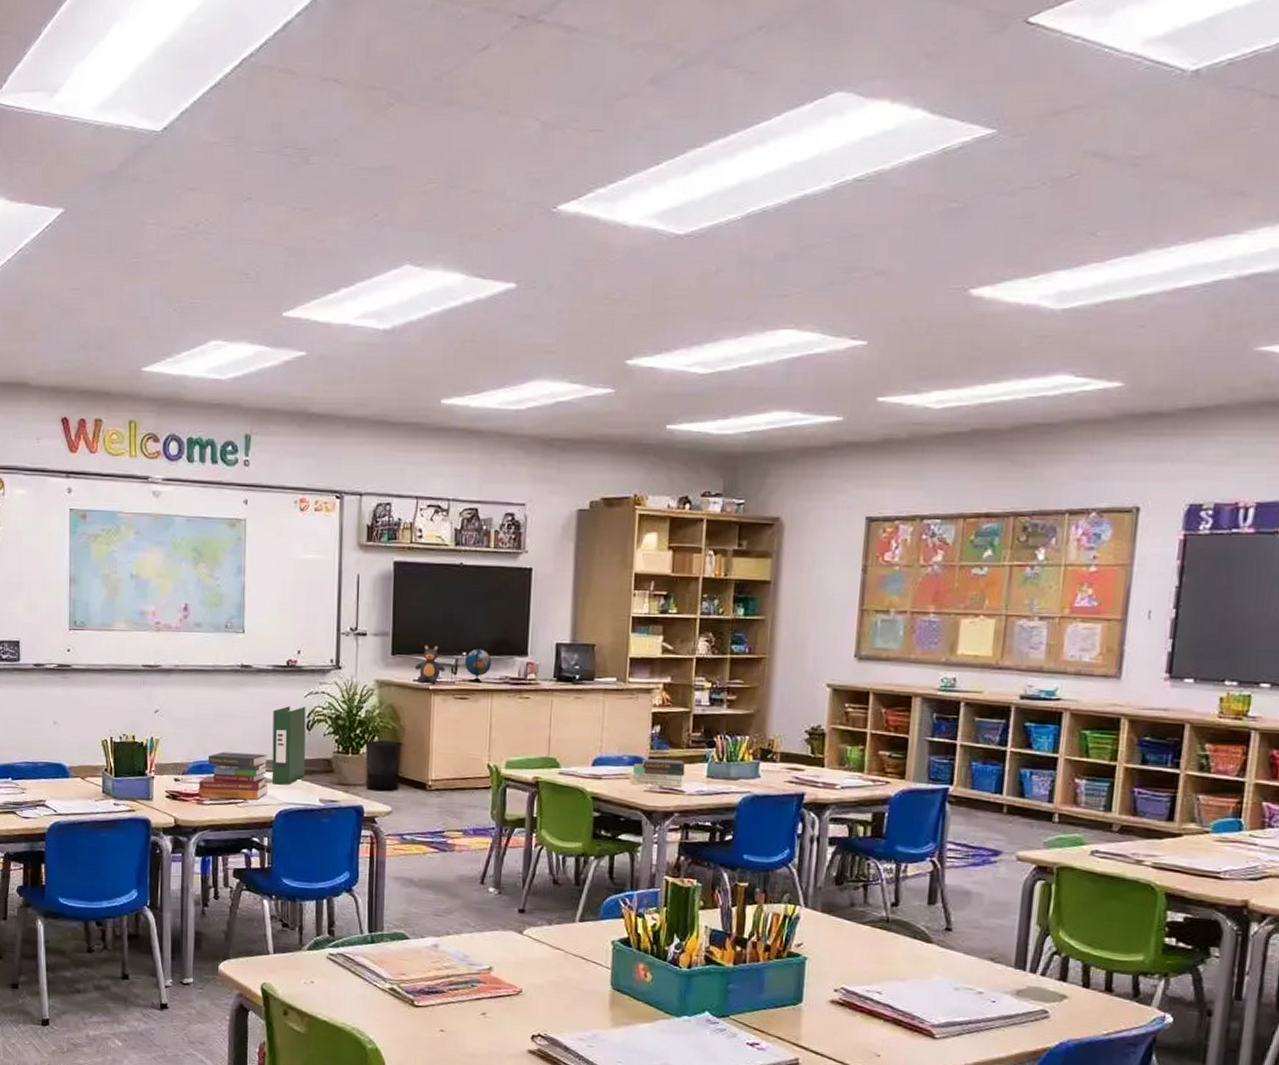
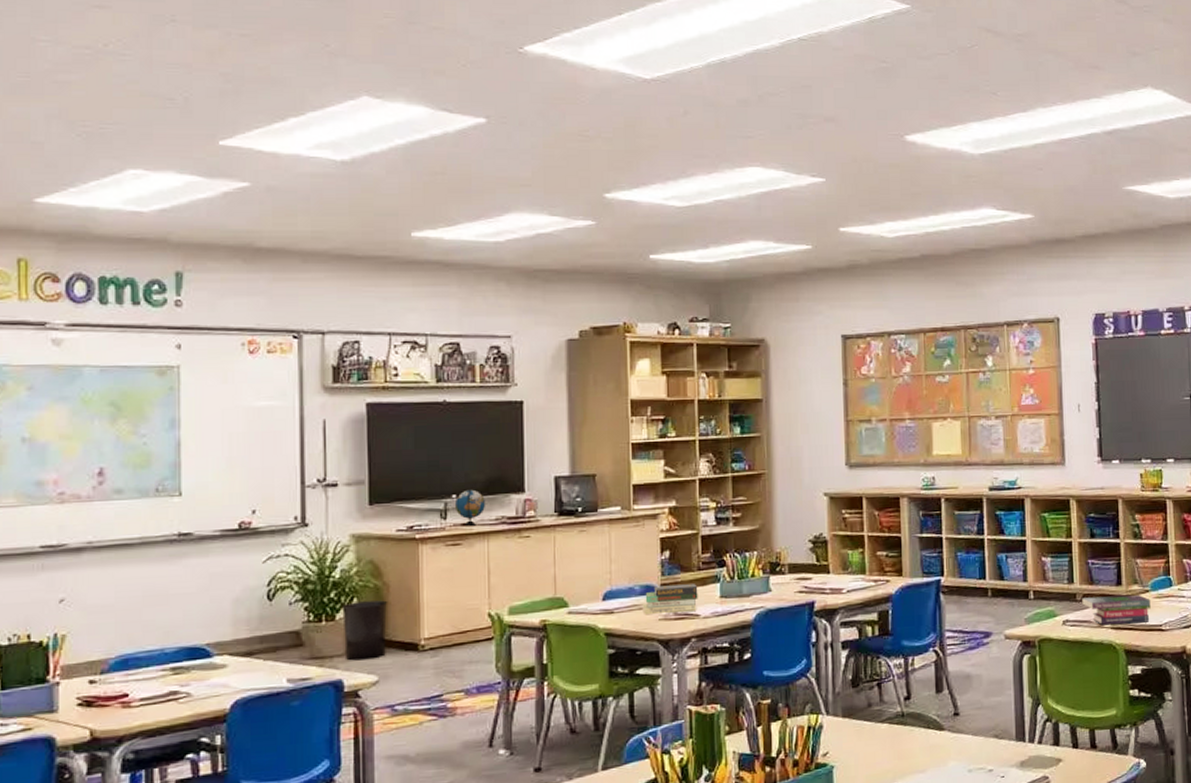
books: present [198,752,269,800] -> none [123,635,220,699]
binder: present [271,706,306,785] -> none [223,573,268,670]
stuffed animal: present [414,645,445,685] -> none [397,490,433,533]
books: none [1119,829,1210,867] -> present [1082,594,1151,625]

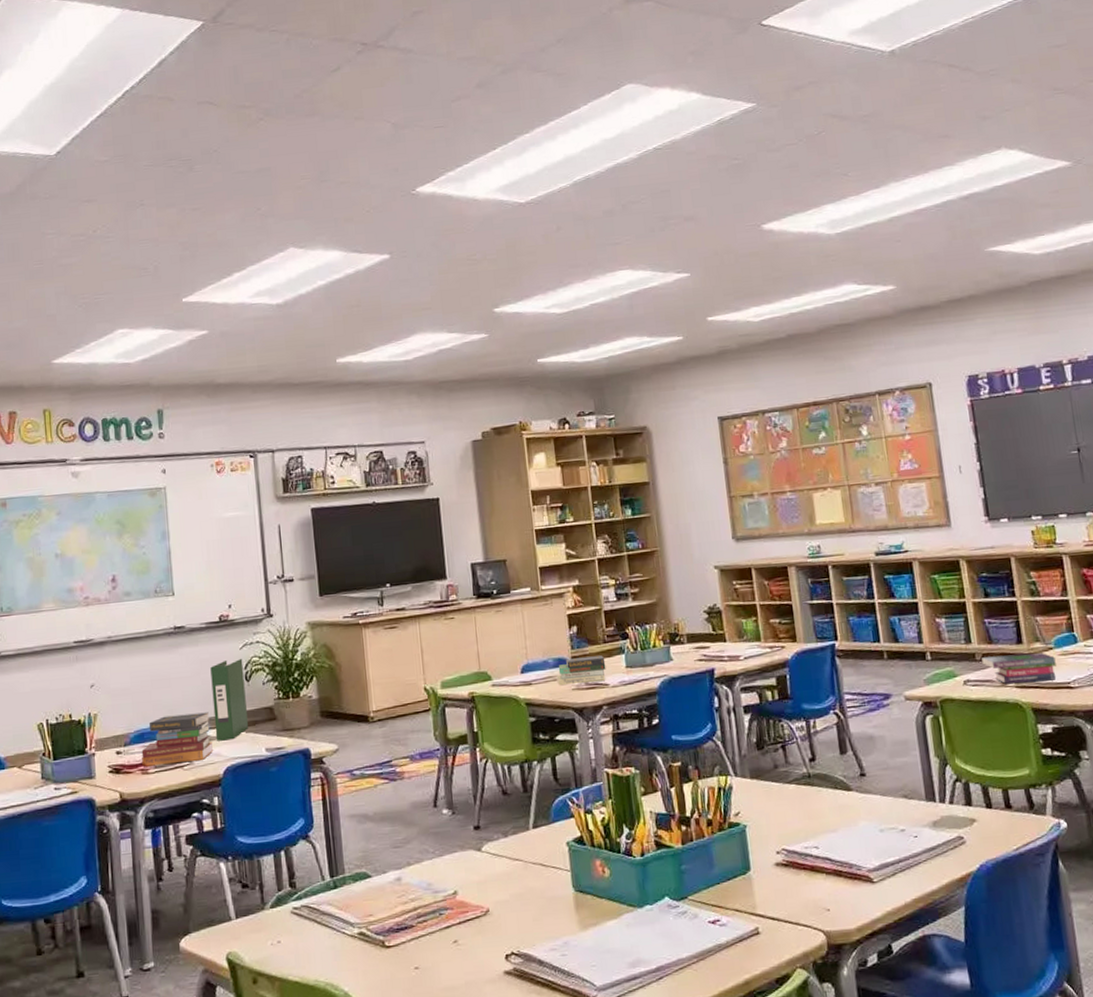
books: none [123,635,220,699] -> present [141,712,214,767]
binder: none [223,573,268,670] -> present [210,658,249,741]
waste bin: present [341,600,388,661] -> none [303,678,343,732]
globe: present [454,489,486,526] -> none [388,578,415,611]

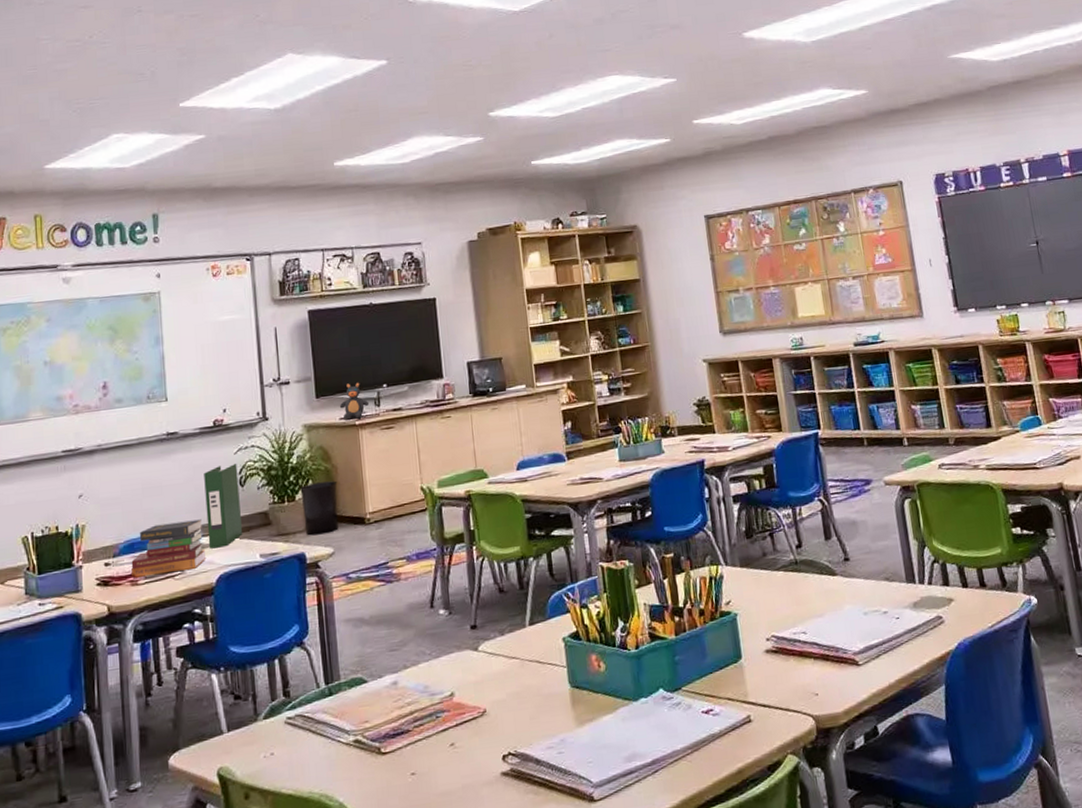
waste bin: none [303,678,343,732] -> present [299,481,339,536]
stuffed animal: none [342,581,372,619] -> present [339,382,368,420]
books: present [556,655,606,686] -> none [551,450,600,482]
books: present [982,652,1056,684] -> none [954,435,1023,466]

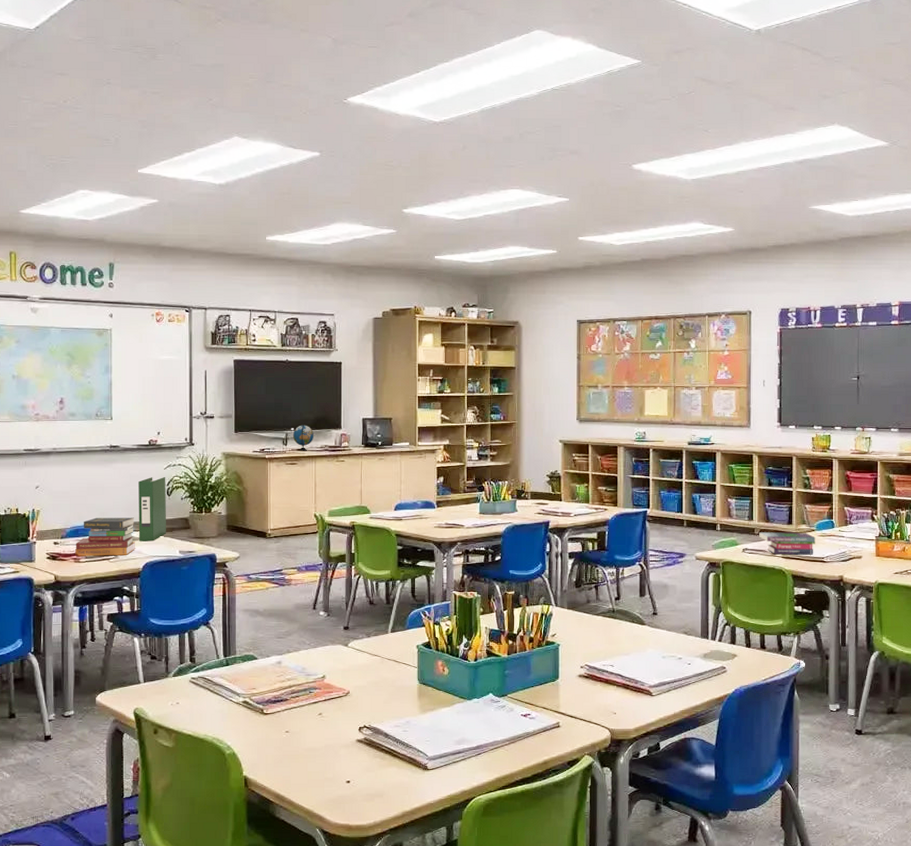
waste bin: present [299,481,339,536] -> none [215,500,247,541]
stuffed animal: present [339,382,368,420] -> none [253,424,277,454]
globe: none [385,378,412,411] -> present [292,425,314,451]
books: none [954,435,1023,466] -> present [759,532,815,555]

